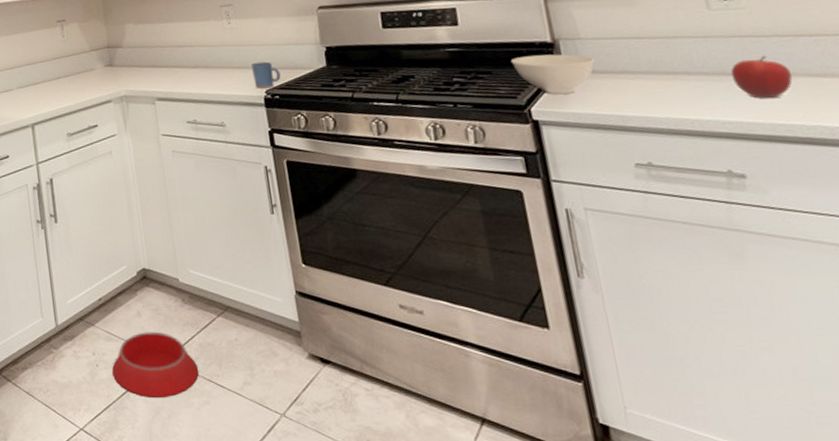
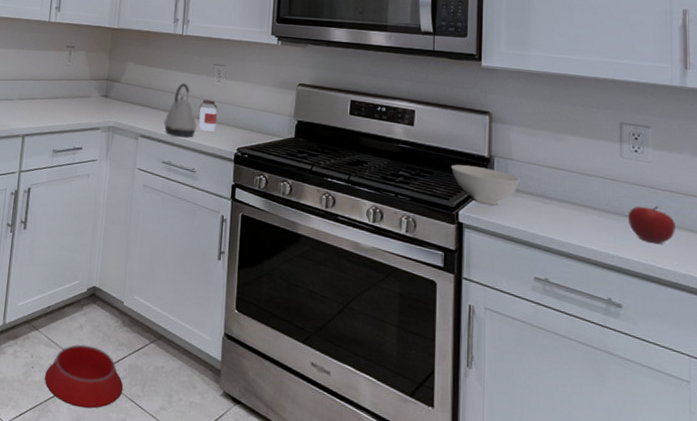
kettle: none [179,33,216,92] -> present [164,83,197,138]
jar: none [213,45,237,79] -> present [199,99,218,131]
mug: present [251,61,281,89] -> none [229,121,254,147]

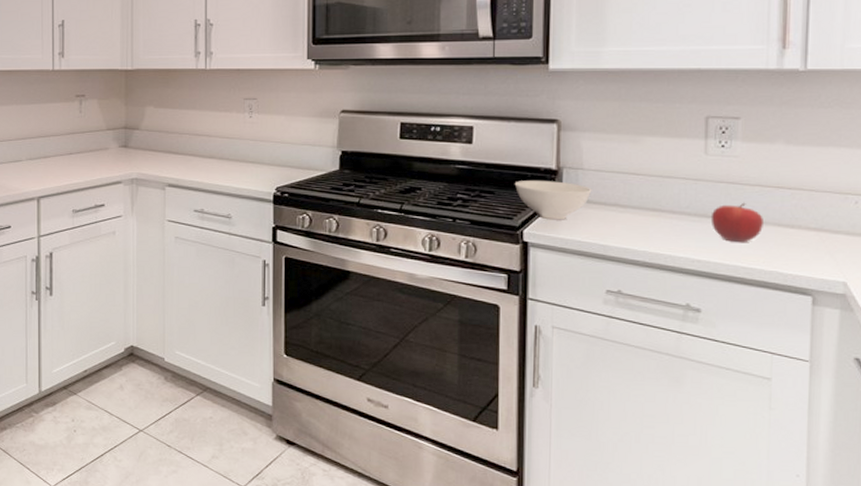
pet bowl: present [45,344,123,408] -> none [89,404,172,464]
kettle: present [164,83,197,138] -> none [192,123,229,182]
jar: present [199,99,218,131] -> none [230,139,252,172]

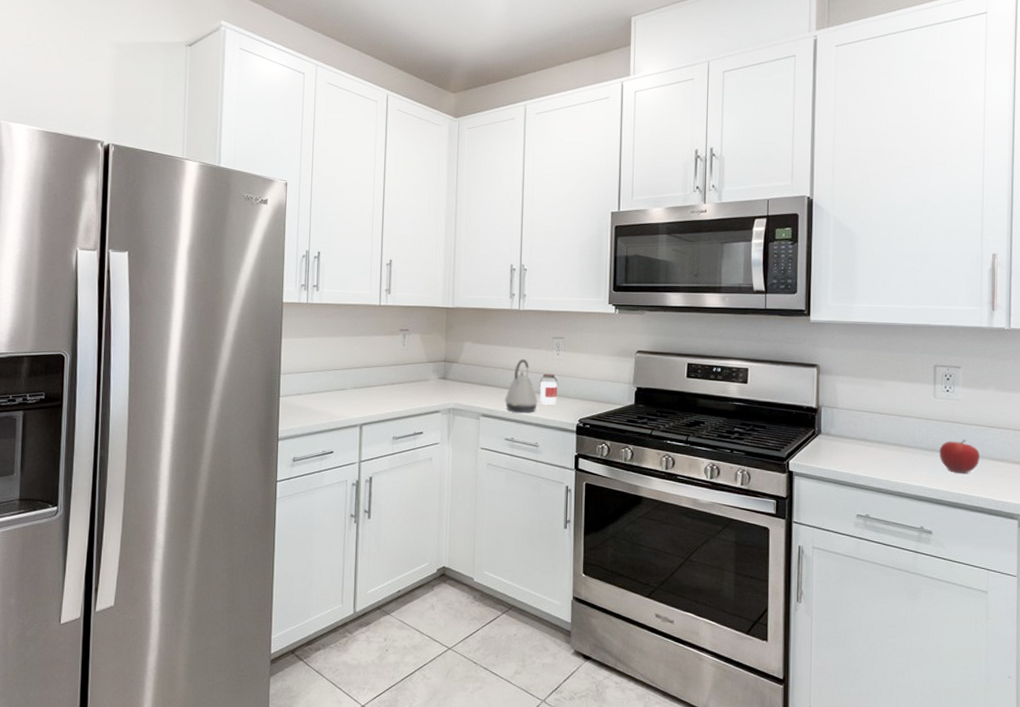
kettle: none [192,123,229,182] -> present [505,359,538,413]
jar: none [230,139,252,172] -> present [539,374,559,405]
bowl: present [514,180,592,220] -> none [782,416,845,452]

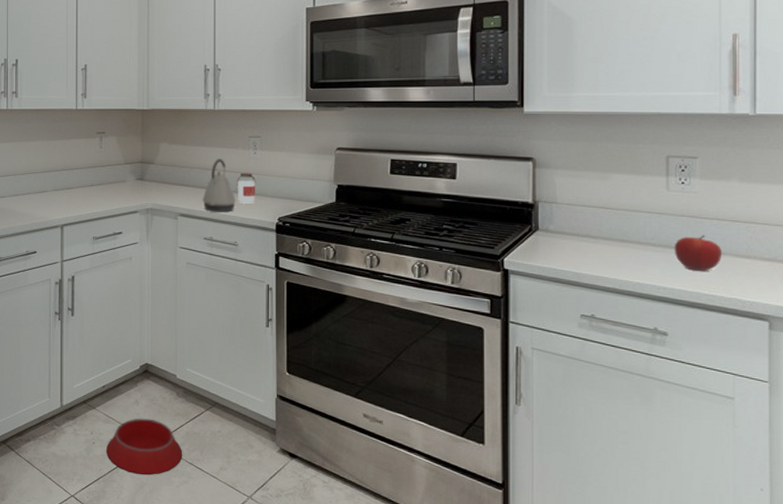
pet bowl: none [400,623,478,681] -> present [106,418,183,475]

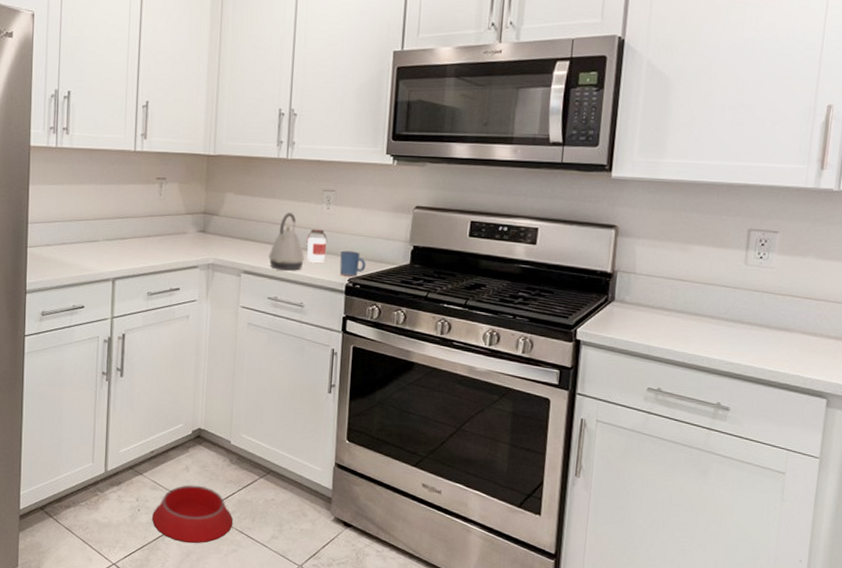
mug: none [269,191,294,216] -> present [339,250,366,277]
fruit: present [674,234,722,271] -> none [744,310,791,347]

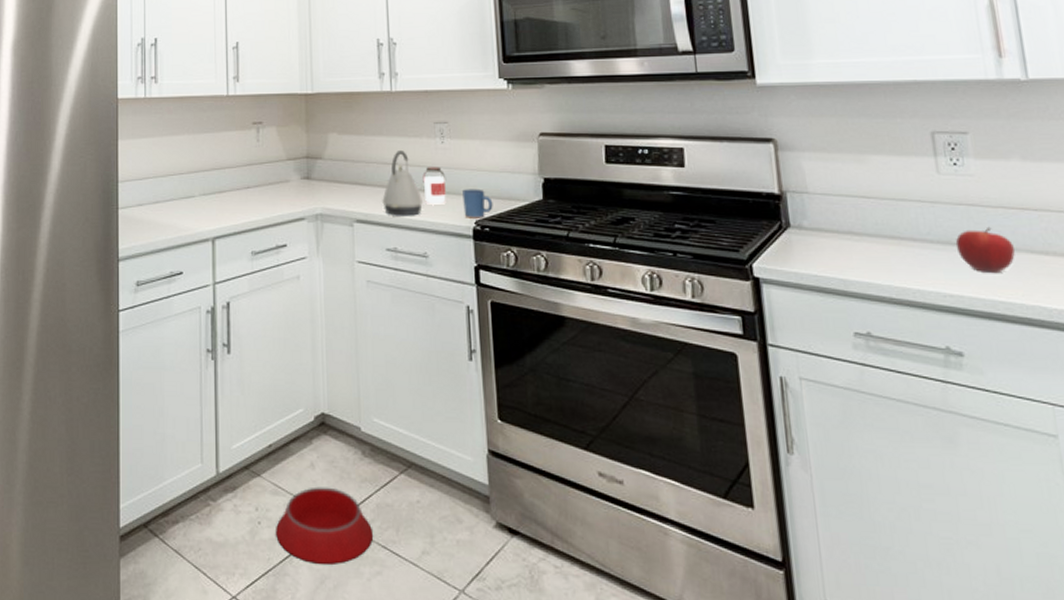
fruit: none [744,310,791,347] -> present [955,226,1015,272]

